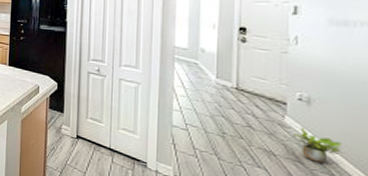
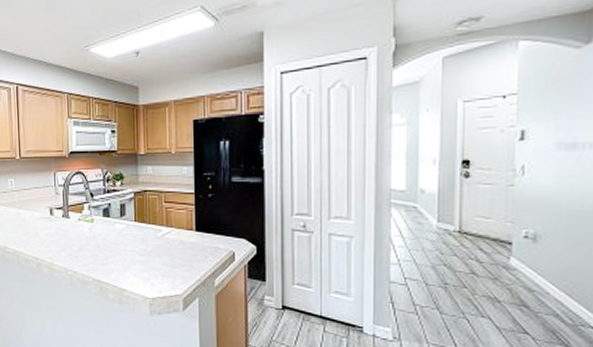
potted plant: present [292,127,344,163] -> none [517,267,569,304]

